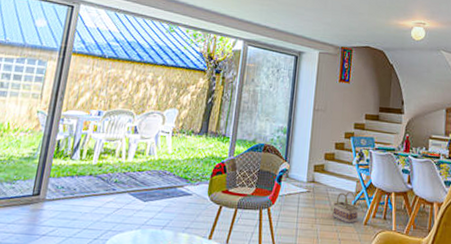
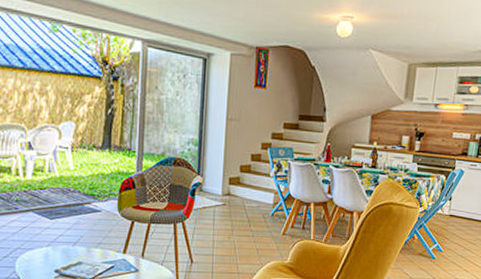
basket: present [332,192,358,225] -> none [249,203,276,235]

